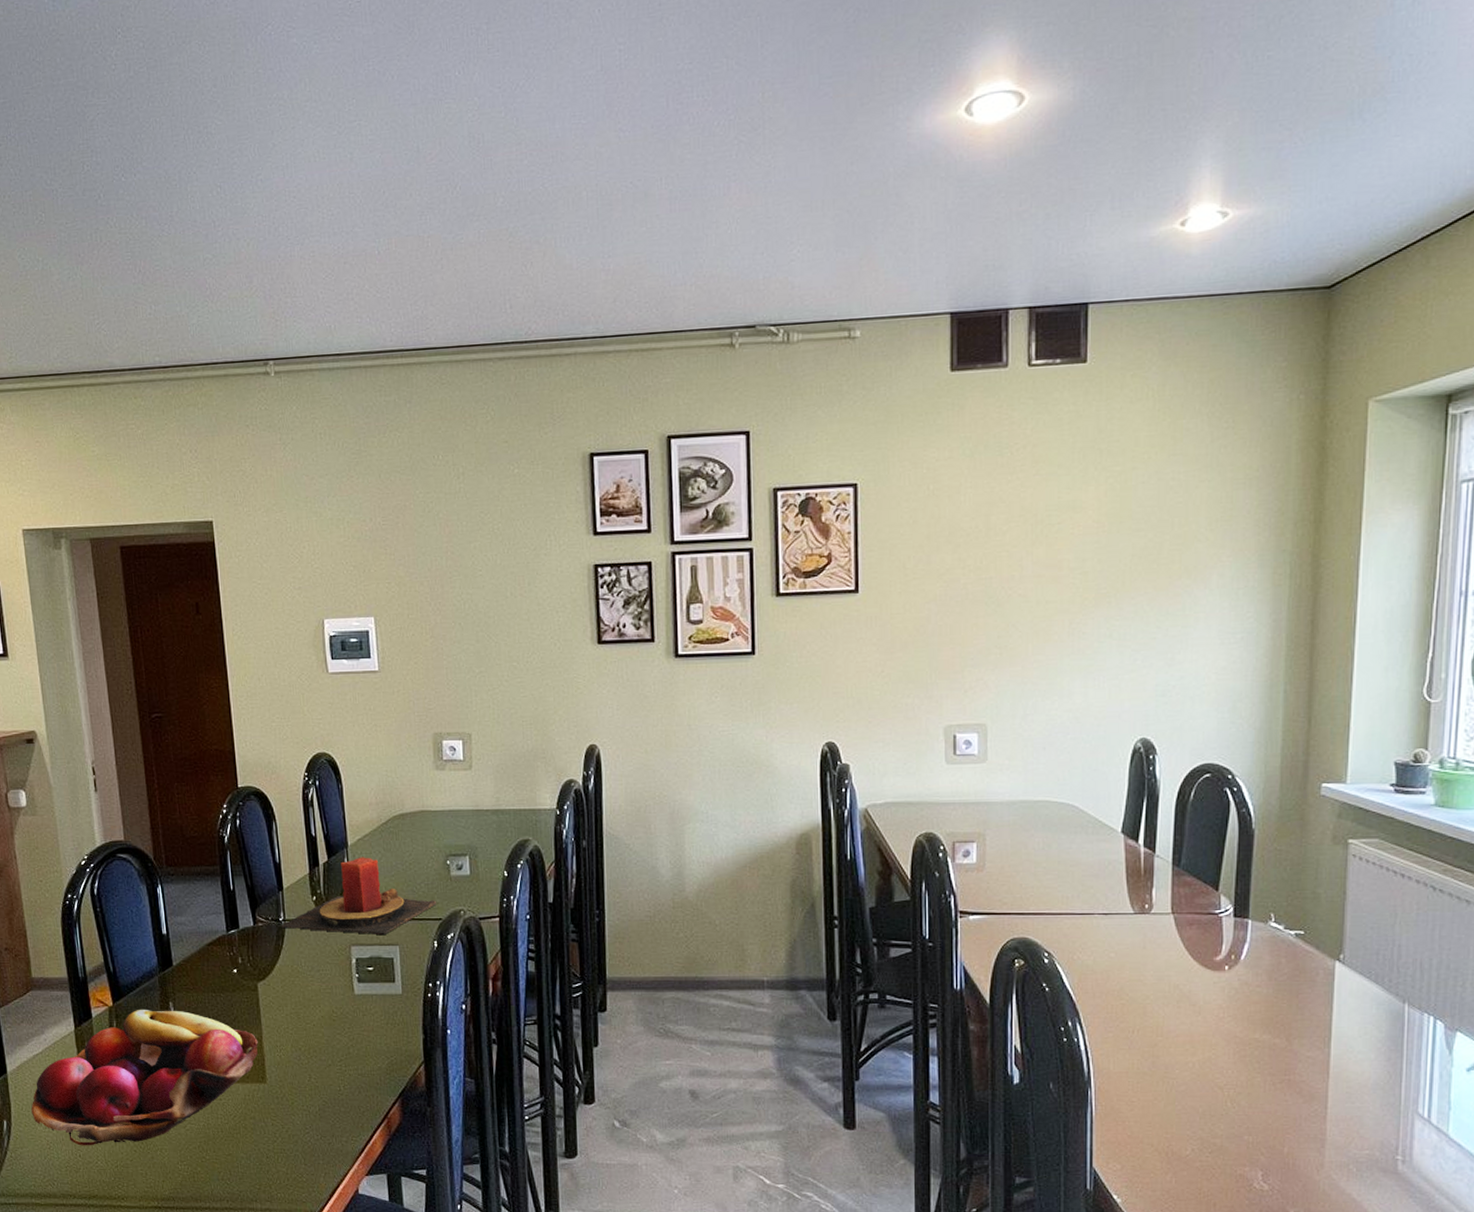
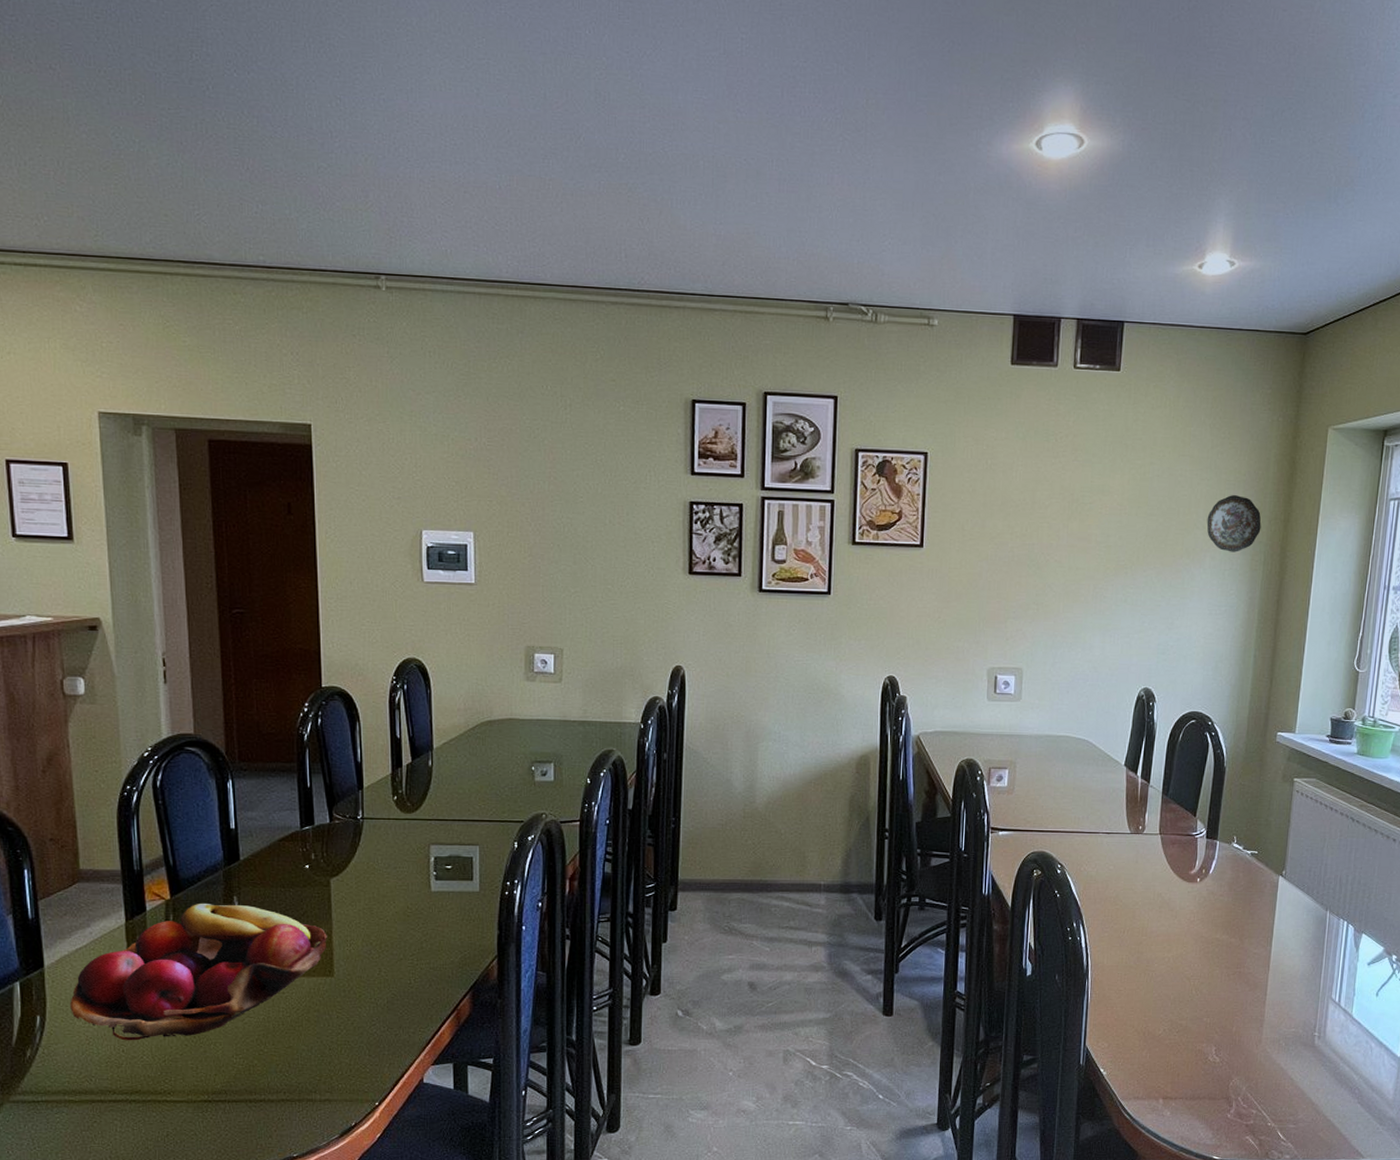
candle: present [281,857,437,936] -> none [359,760,520,836]
decorative plate: none [1210,496,1284,567] -> present [1206,495,1261,552]

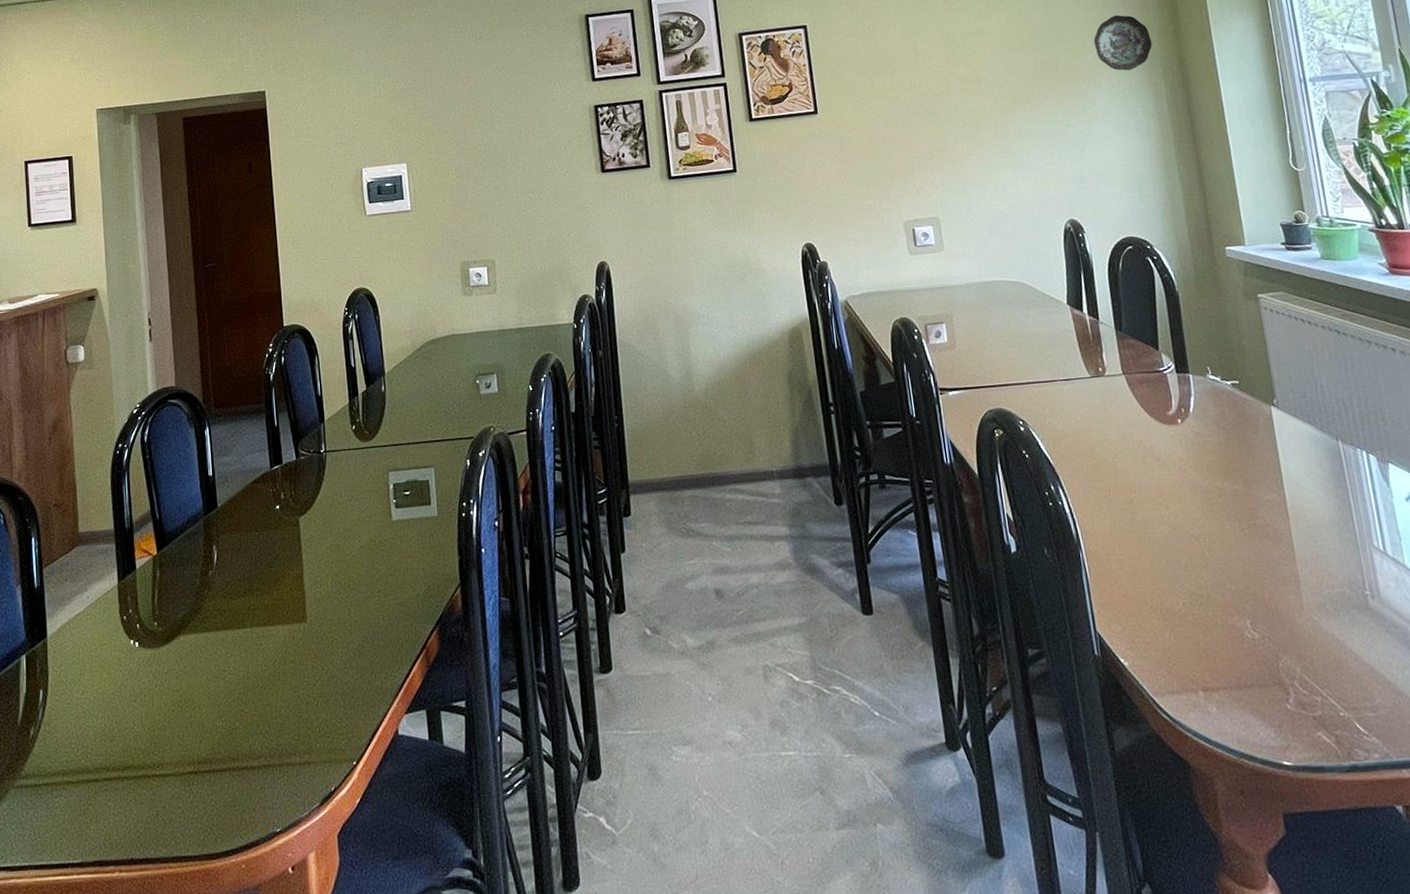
fruit basket: present [70,902,327,1041] -> none [69,553,299,711]

